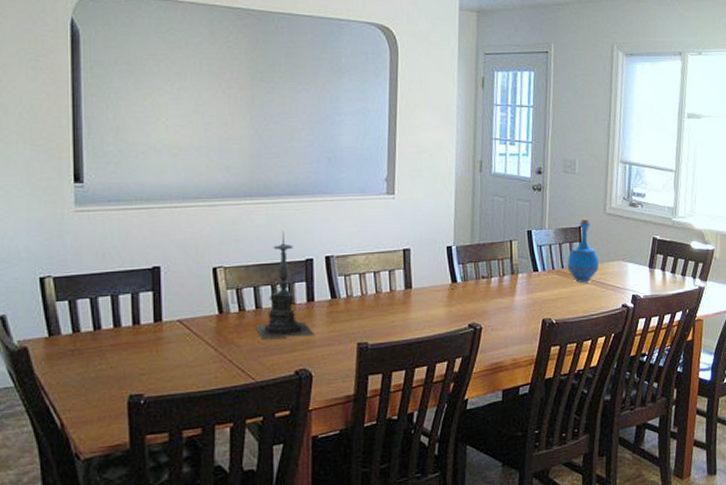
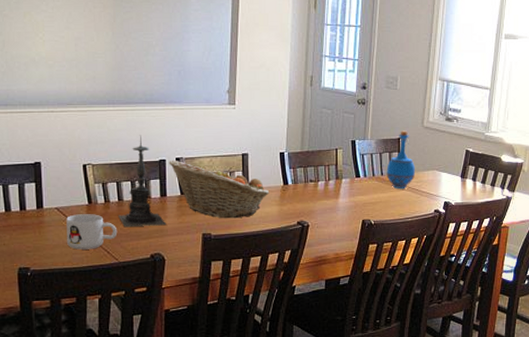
mug: none [190,325,255,369] -> present [66,214,118,250]
fruit basket: none [317,259,436,324] -> present [169,161,270,219]

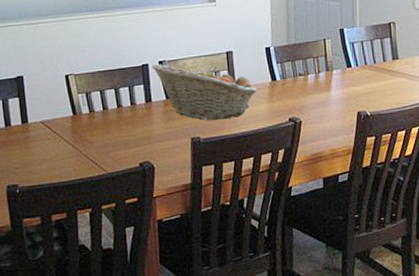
mug: present [66,214,118,250] -> none [52,125,104,163]
candle holder: present [118,135,167,228] -> none [104,40,154,137]
bottle: present [386,131,416,188] -> none [379,14,411,76]

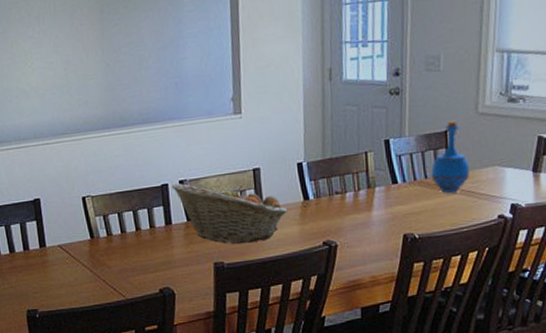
bottle: none [379,14,411,76] -> present [431,120,470,193]

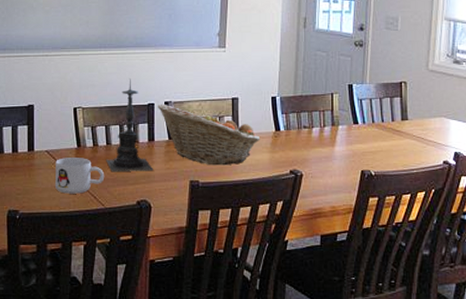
mug: none [70,249,123,288] -> present [54,158,105,194]
candle holder: none [122,159,174,261] -> present [106,78,154,172]
bottle: present [431,120,470,193] -> none [387,74,421,137]

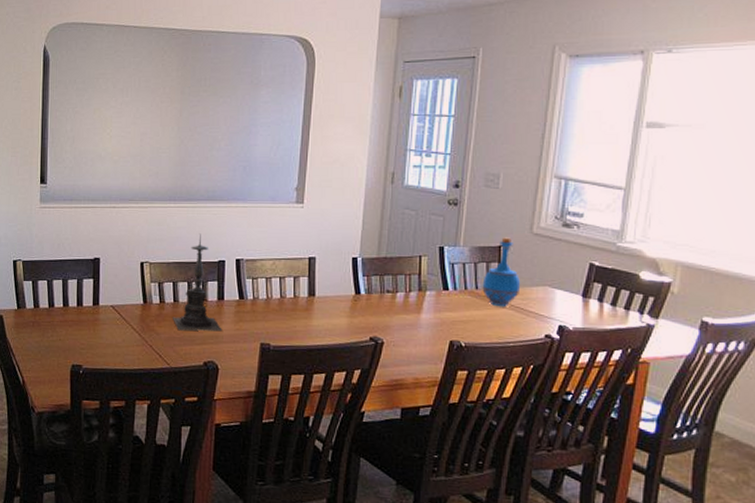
mug: present [54,158,105,194] -> none [119,313,171,351]
fruit basket: present [157,105,261,166] -> none [228,262,339,329]
bottle: none [387,74,421,137] -> present [482,237,521,306]

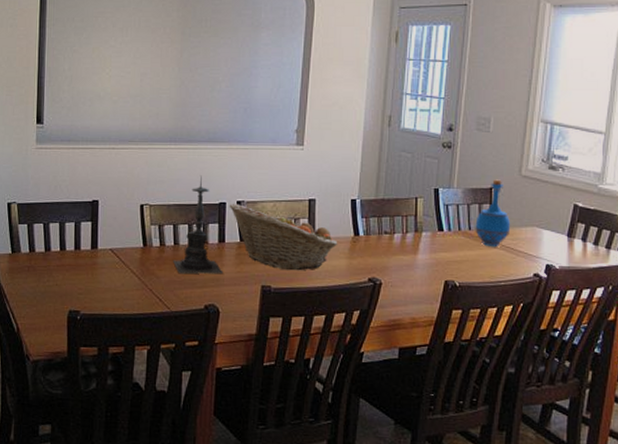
fruit basket: none [228,262,339,329] -> present [229,204,338,271]

